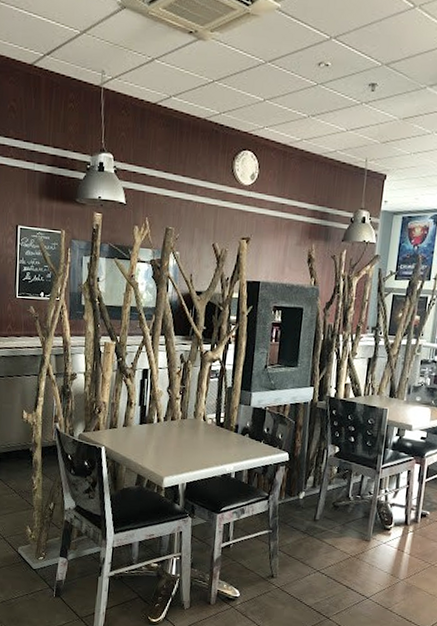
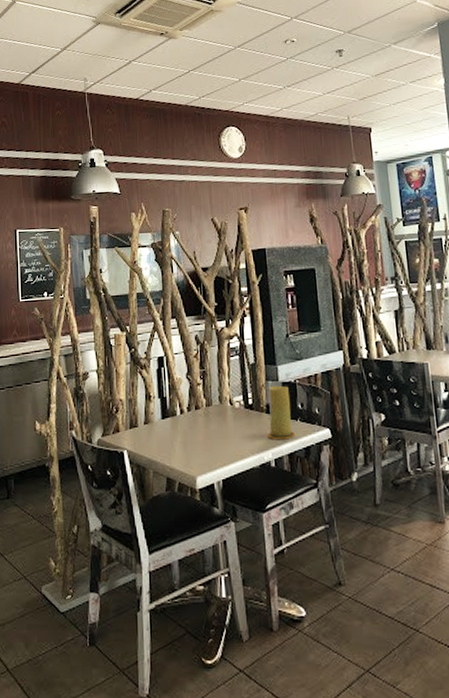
candle: none [232,409,258,457] -> present [267,385,296,440]

